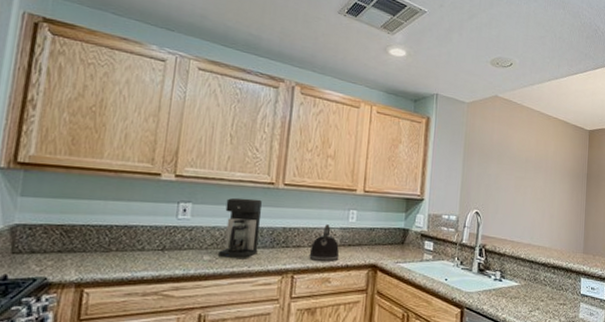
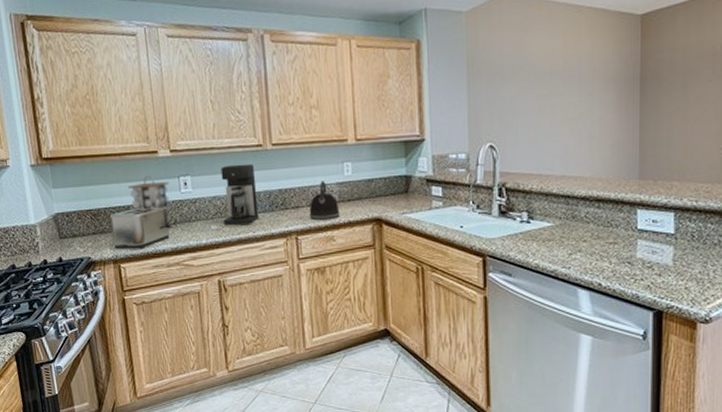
toaster: none [81,228,158,274] -> present [109,206,171,250]
spice rack: none [116,196,166,252] -> present [128,175,173,226]

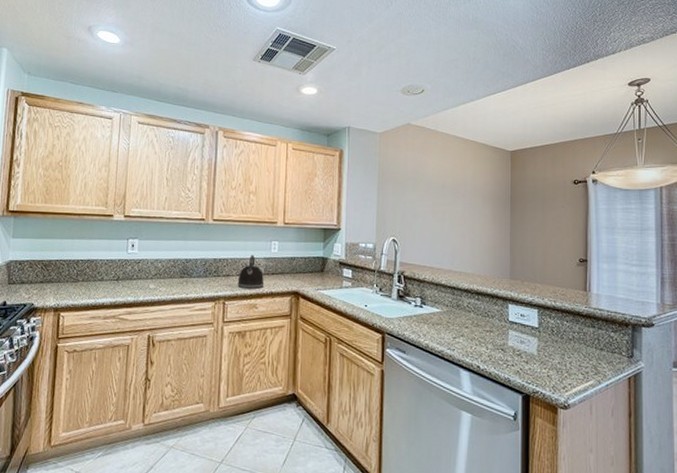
toaster: present [109,206,171,250] -> none [57,262,114,300]
spice rack: present [128,175,173,226] -> none [81,235,118,282]
coffee maker: present [220,163,259,226] -> none [160,233,195,288]

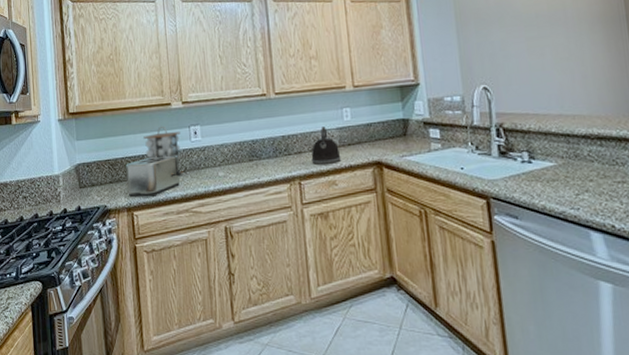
toaster: none [57,262,114,300] -> present [126,154,181,198]
spice rack: none [81,235,118,282] -> present [143,126,184,174]

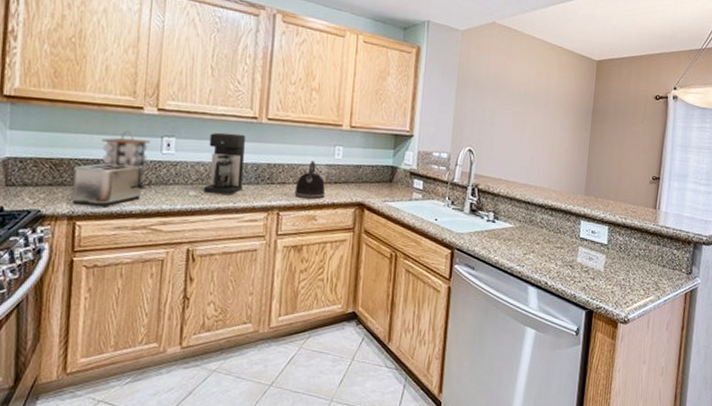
coffee maker: none [228,112,264,173] -> present [202,132,246,196]

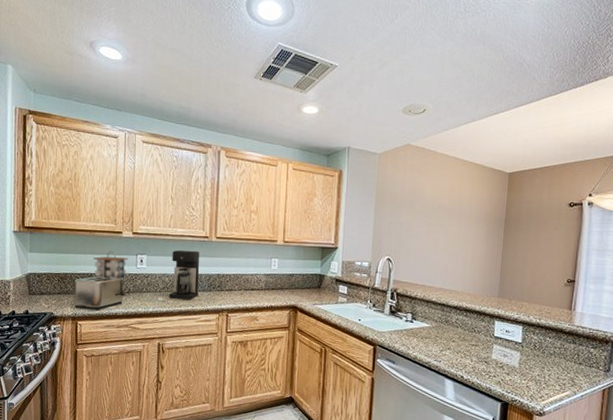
kettle: present [294,161,326,200] -> none [239,271,265,304]

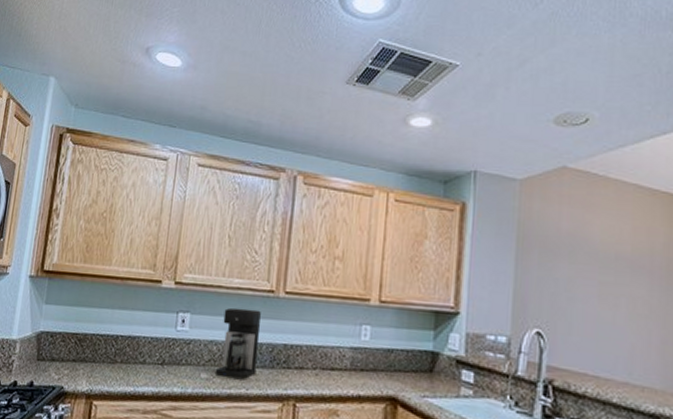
toaster: present [74,276,125,311] -> none [91,339,158,387]
spice rack: present [94,250,128,294] -> none [121,305,166,367]

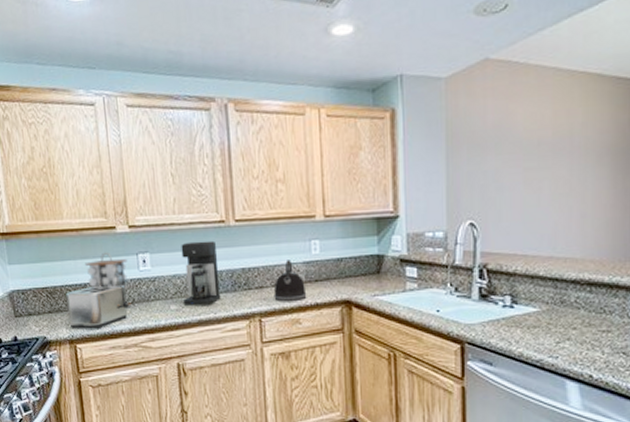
toaster: none [91,339,158,387] -> present [66,284,129,330]
spice rack: none [121,305,166,367] -> present [85,252,131,306]
kettle: none [313,342,350,391] -> present [273,260,307,302]

